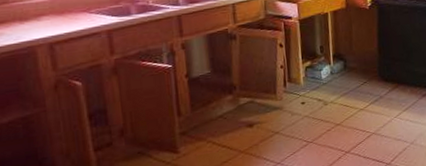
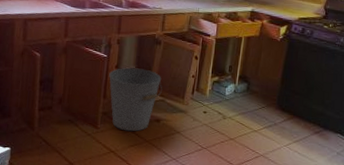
bucket: none [179,71,249,148] -> present [109,68,162,132]

